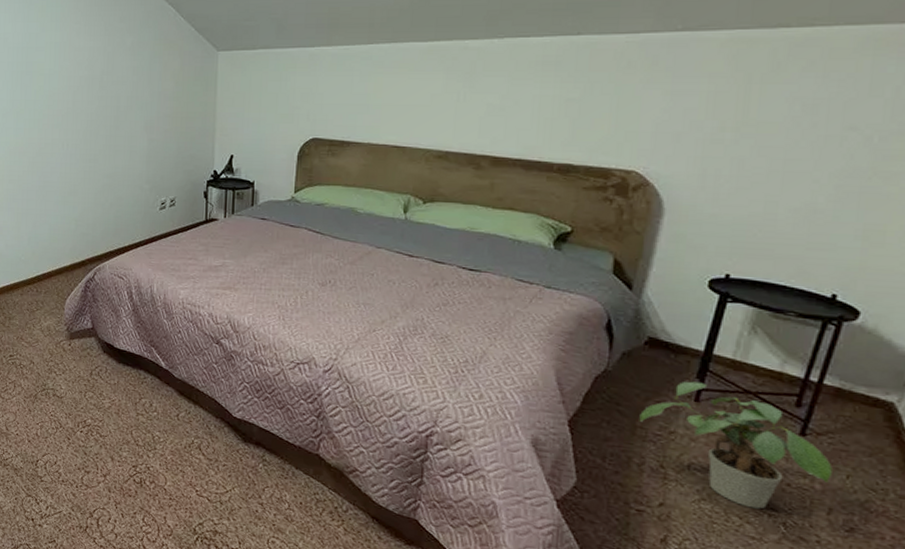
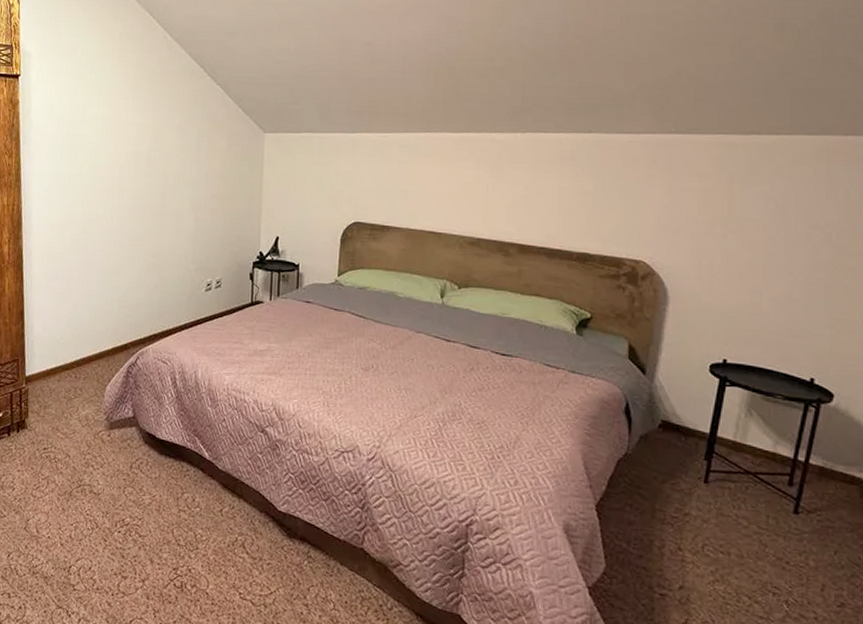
potted plant: present [639,381,832,509] -> none [658,463,822,588]

